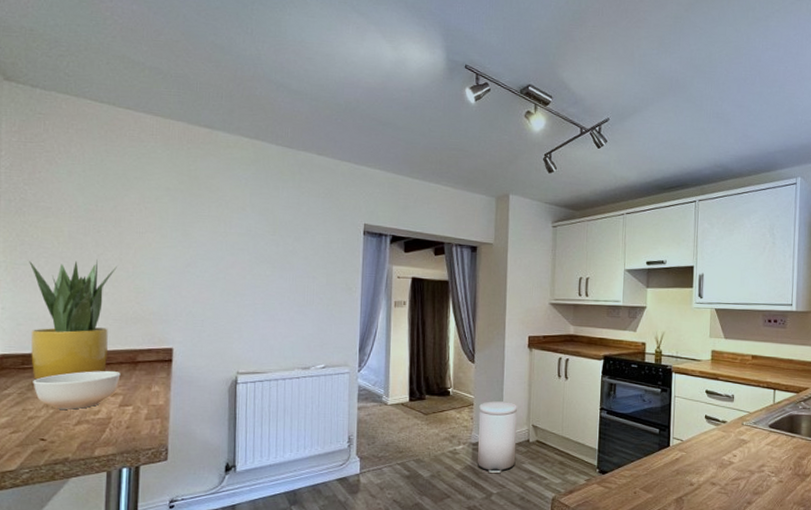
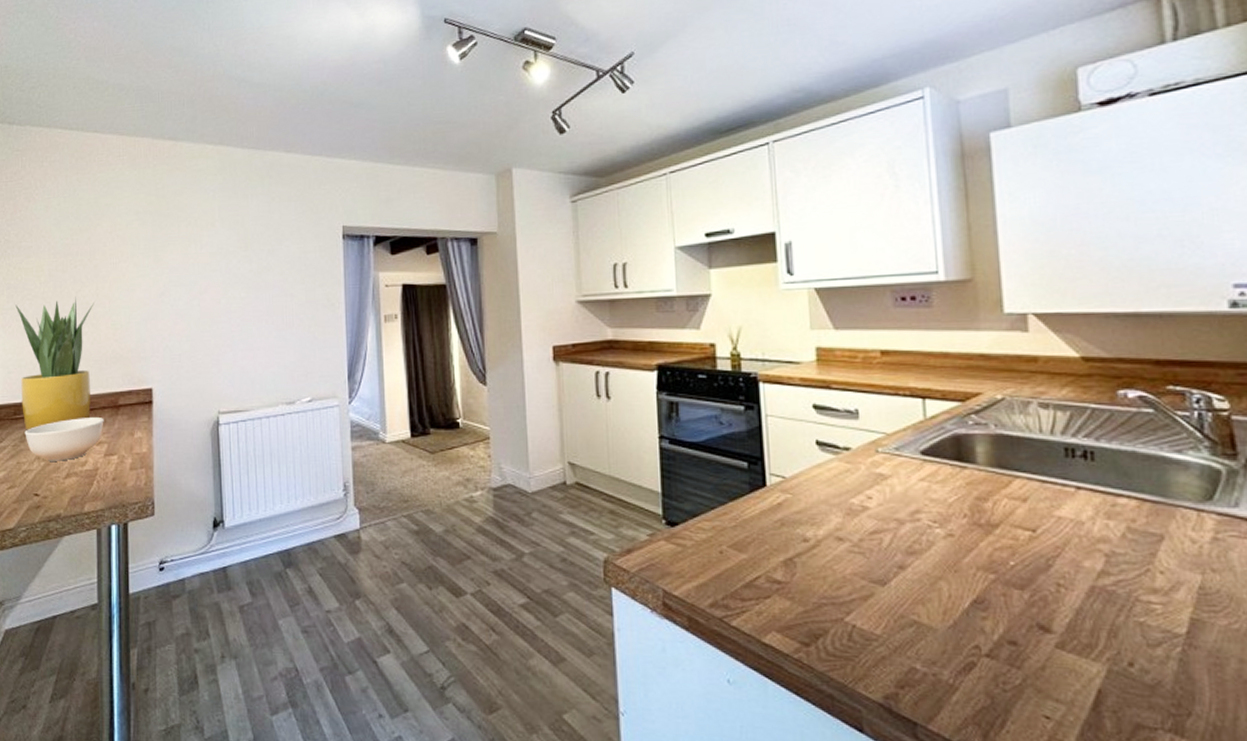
pedal bin: present [477,401,517,473] -> none [497,433,551,526]

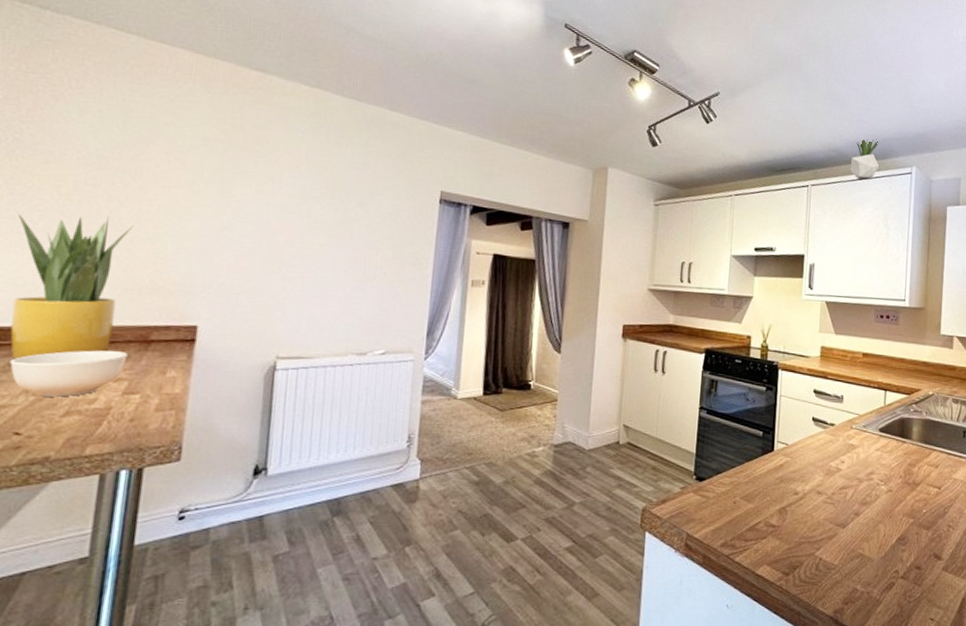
potted plant: none [827,62,872,122] -> present [851,139,880,181]

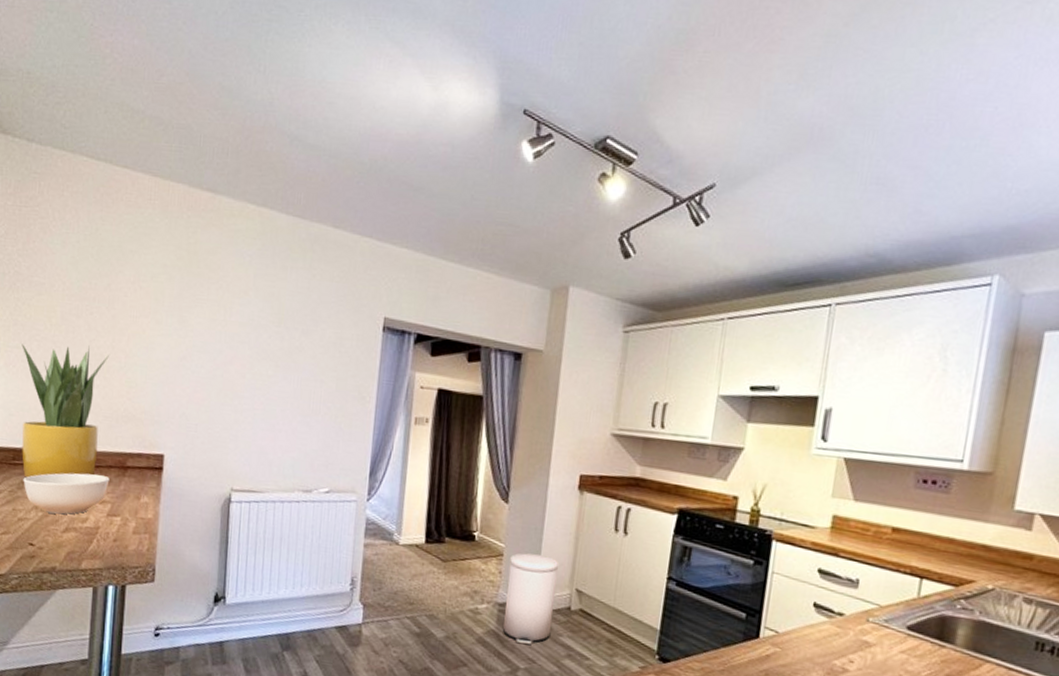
pedal bin: none [559,397,607,479] -> present [503,553,558,645]
potted plant: present [851,139,880,181] -> none [896,237,944,297]

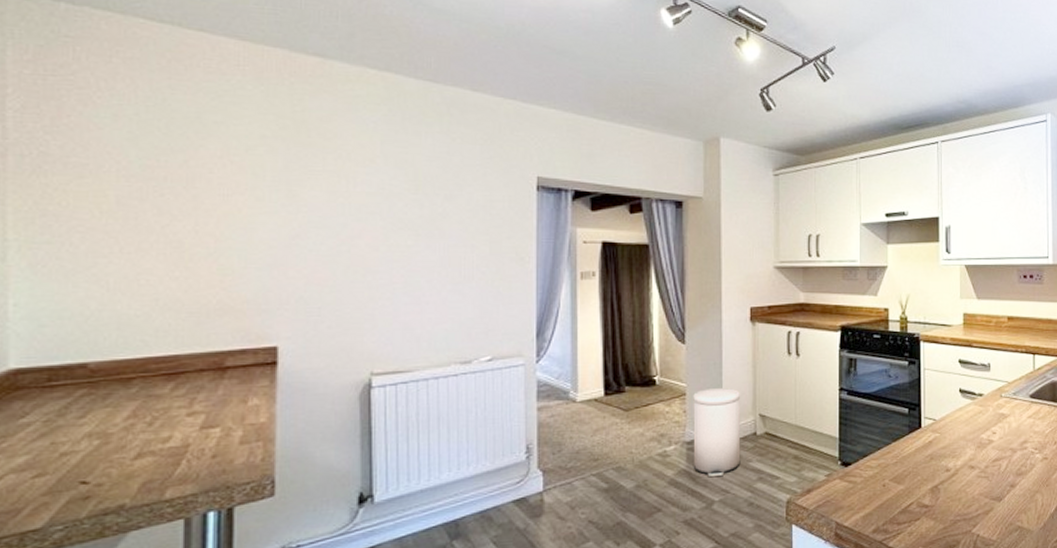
planter: present [22,344,109,478] -> none [55,233,191,401]
bowl: present [23,472,110,515] -> none [66,382,201,439]

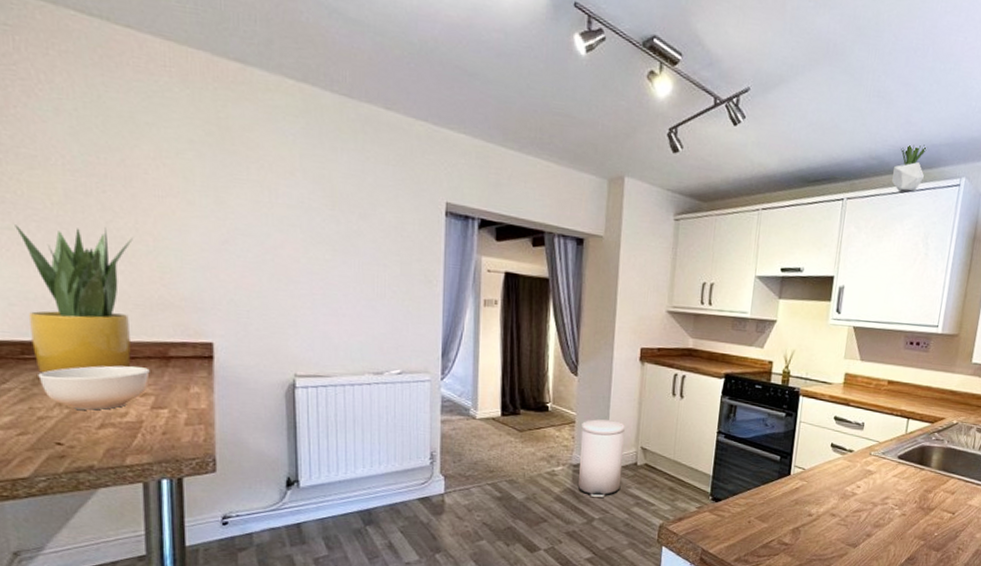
planter: none [55,233,191,401] -> present [15,224,133,373]
bowl: none [66,382,201,439] -> present [38,365,150,410]
potted plant: none [982,86,1012,133] -> present [892,145,927,194]

